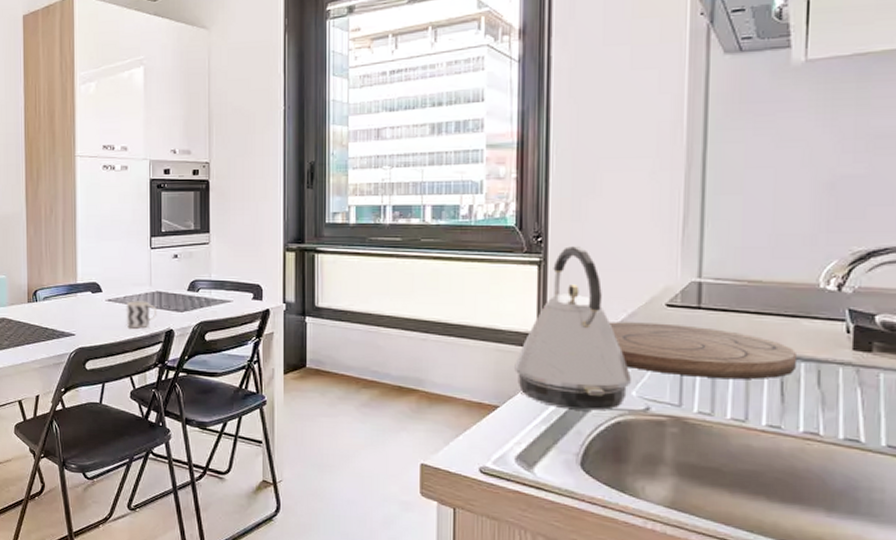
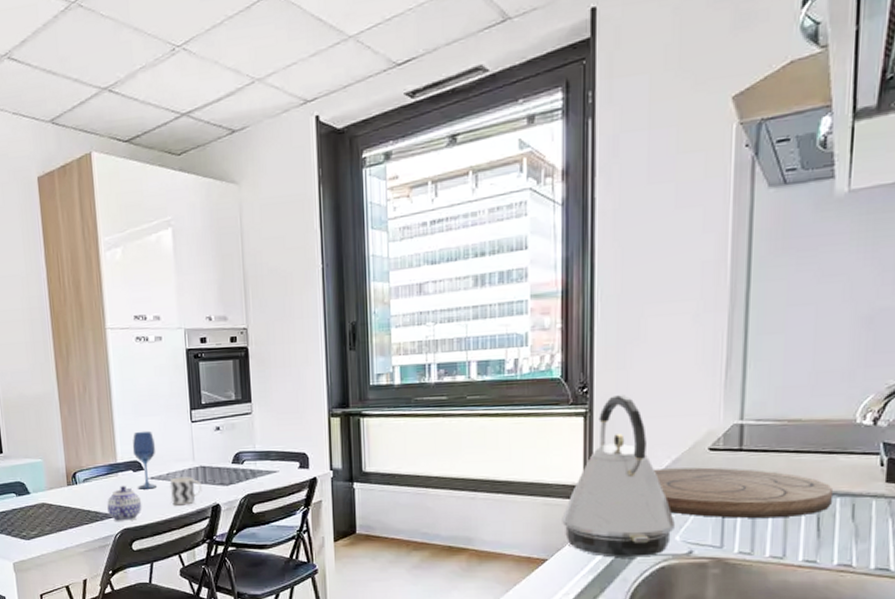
teapot: none [64,305,98,341] -> present [107,485,142,522]
wineglass: none [92,254,115,311] -> present [132,430,156,489]

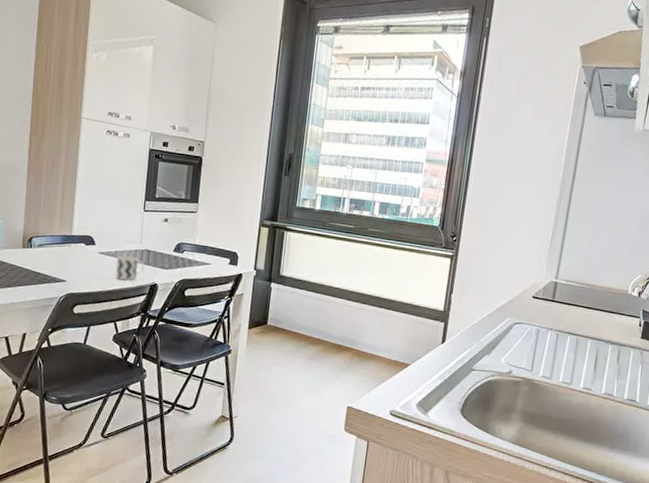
teapot: present [107,485,142,522] -> none [56,255,89,287]
wineglass: present [132,430,156,489] -> none [87,211,110,263]
kettle: present [562,395,675,558] -> none [424,246,503,372]
cutting board: present [654,467,834,518] -> none [493,306,608,355]

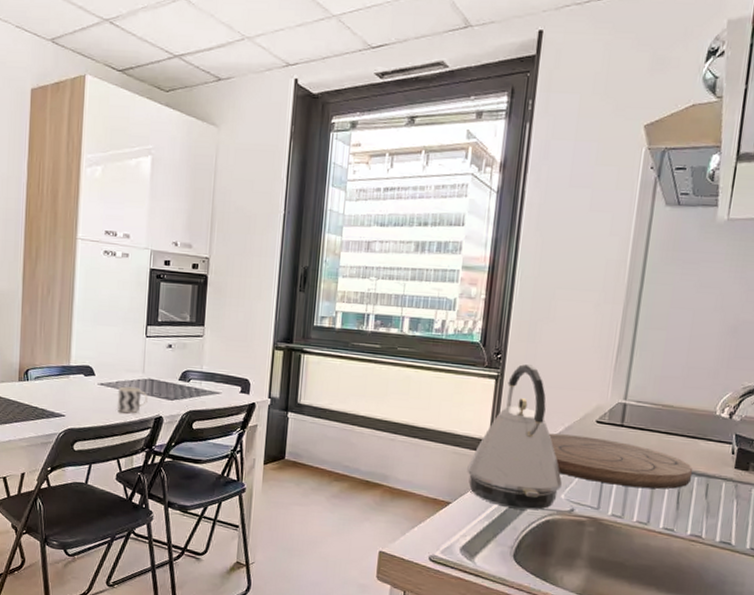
kettle: none [424,246,503,372] -> present [467,364,562,510]
cutting board: none [493,306,608,355] -> present [549,433,693,489]

